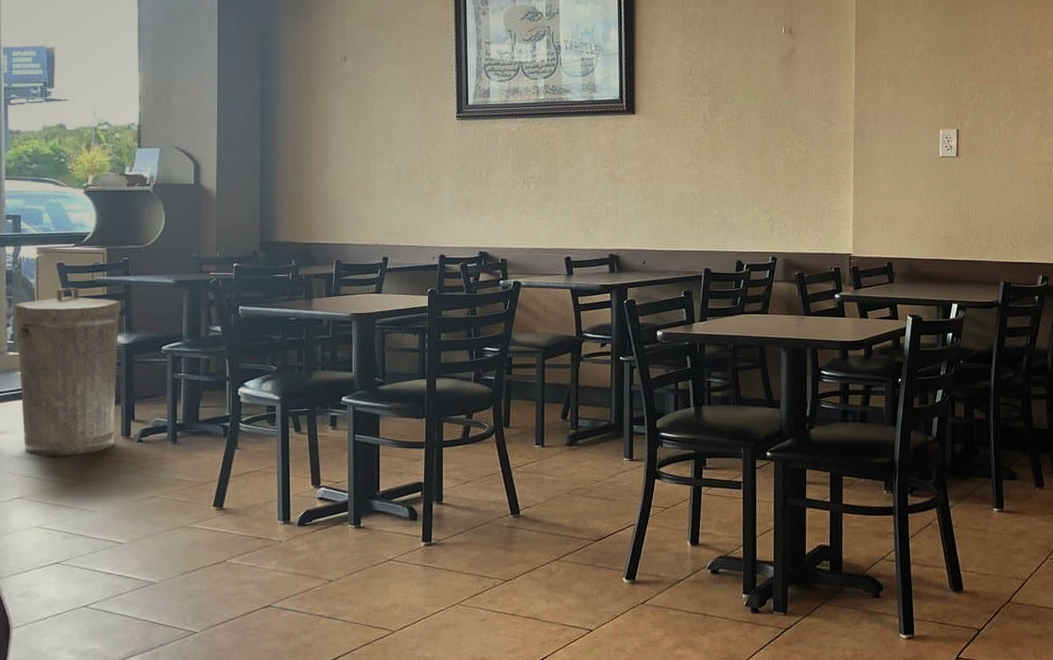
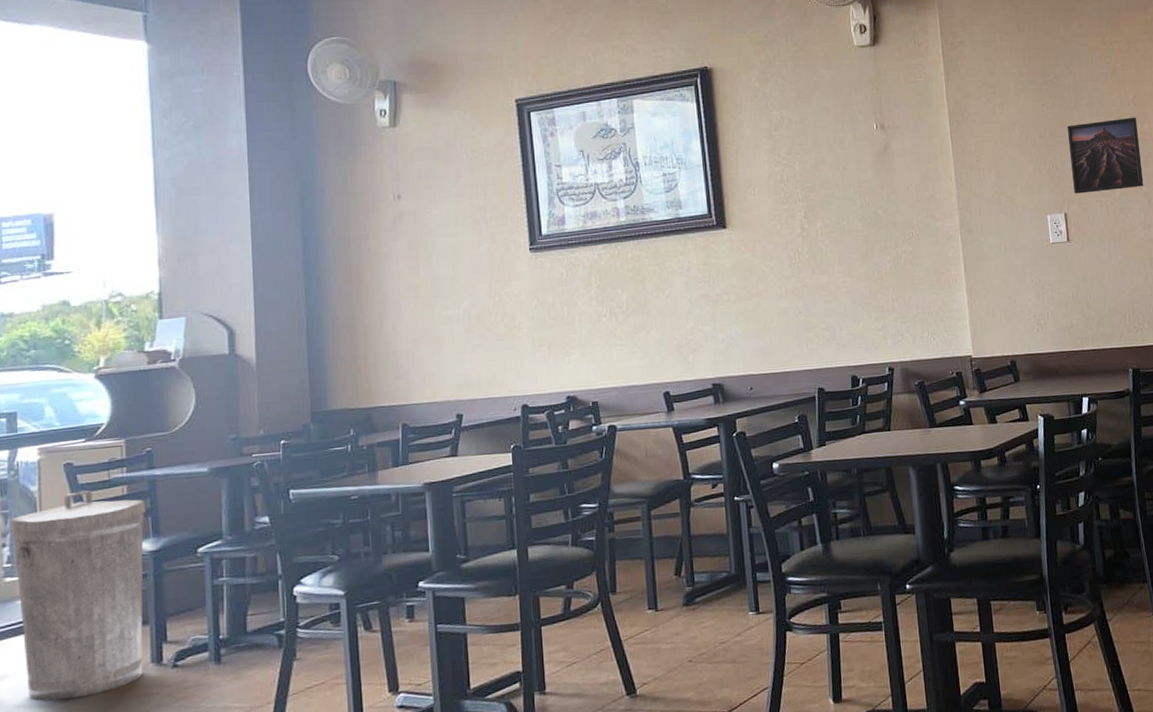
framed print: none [969,42,1041,112] -> present [1067,117,1144,194]

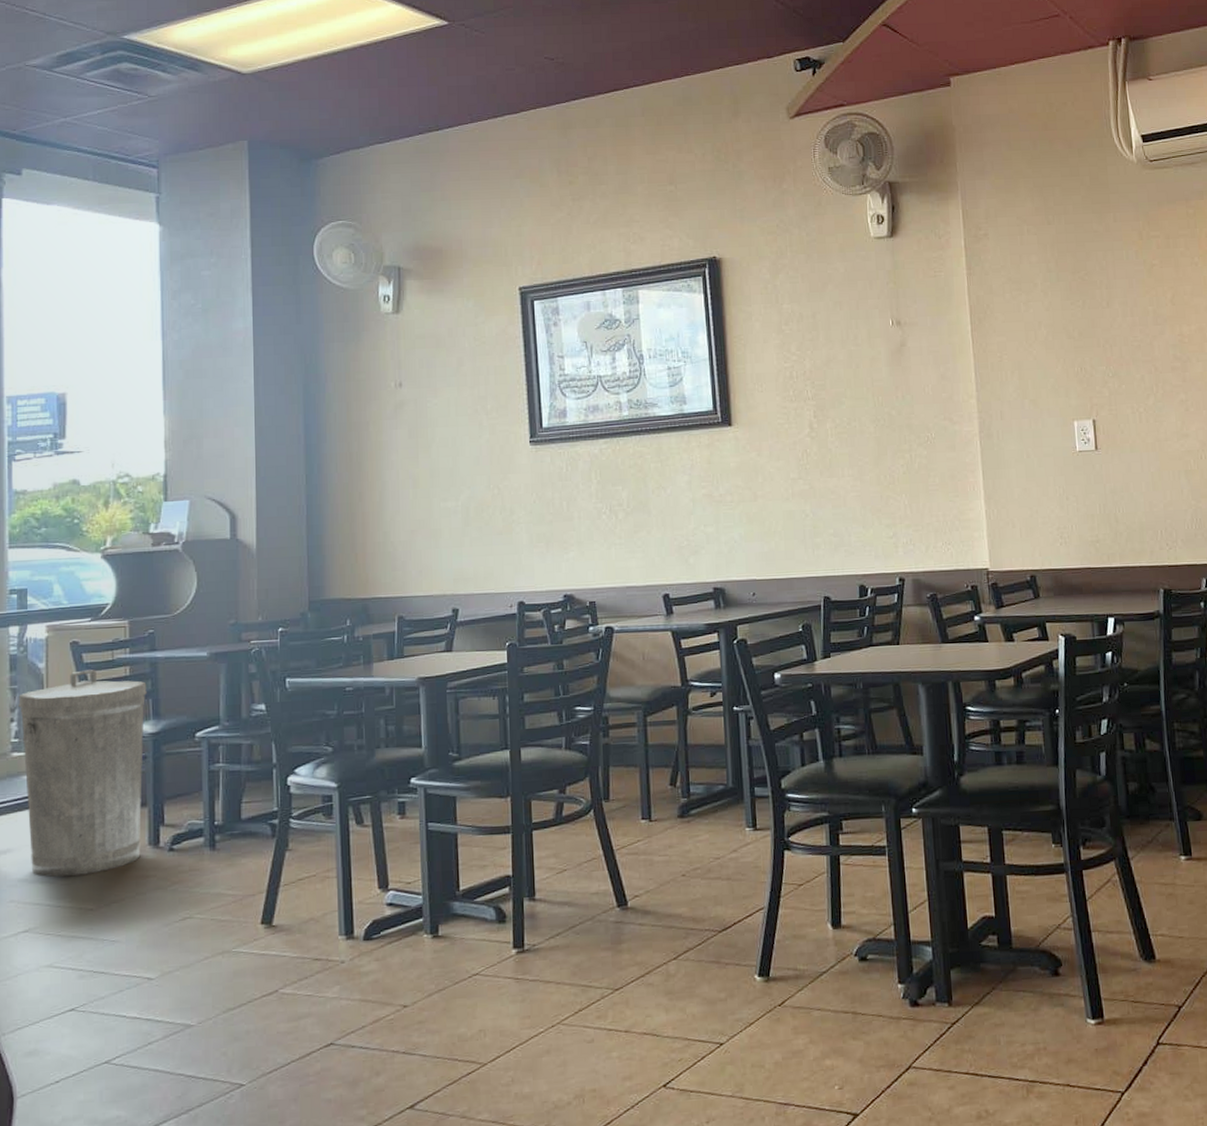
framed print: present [1067,117,1144,194] -> none [1097,318,1181,399]

